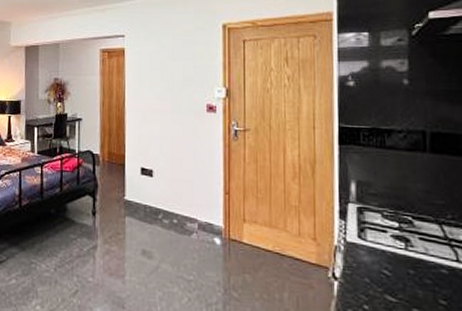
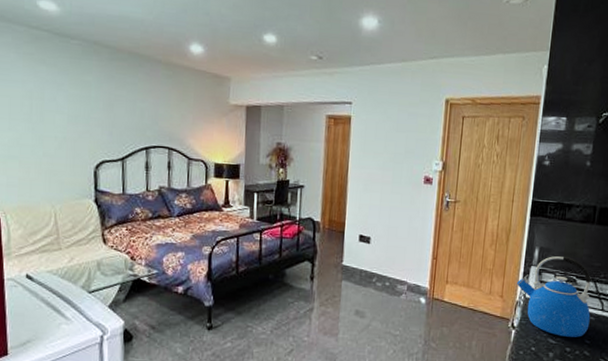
kettle: none [331,191,442,296] -> present [516,256,591,337]

